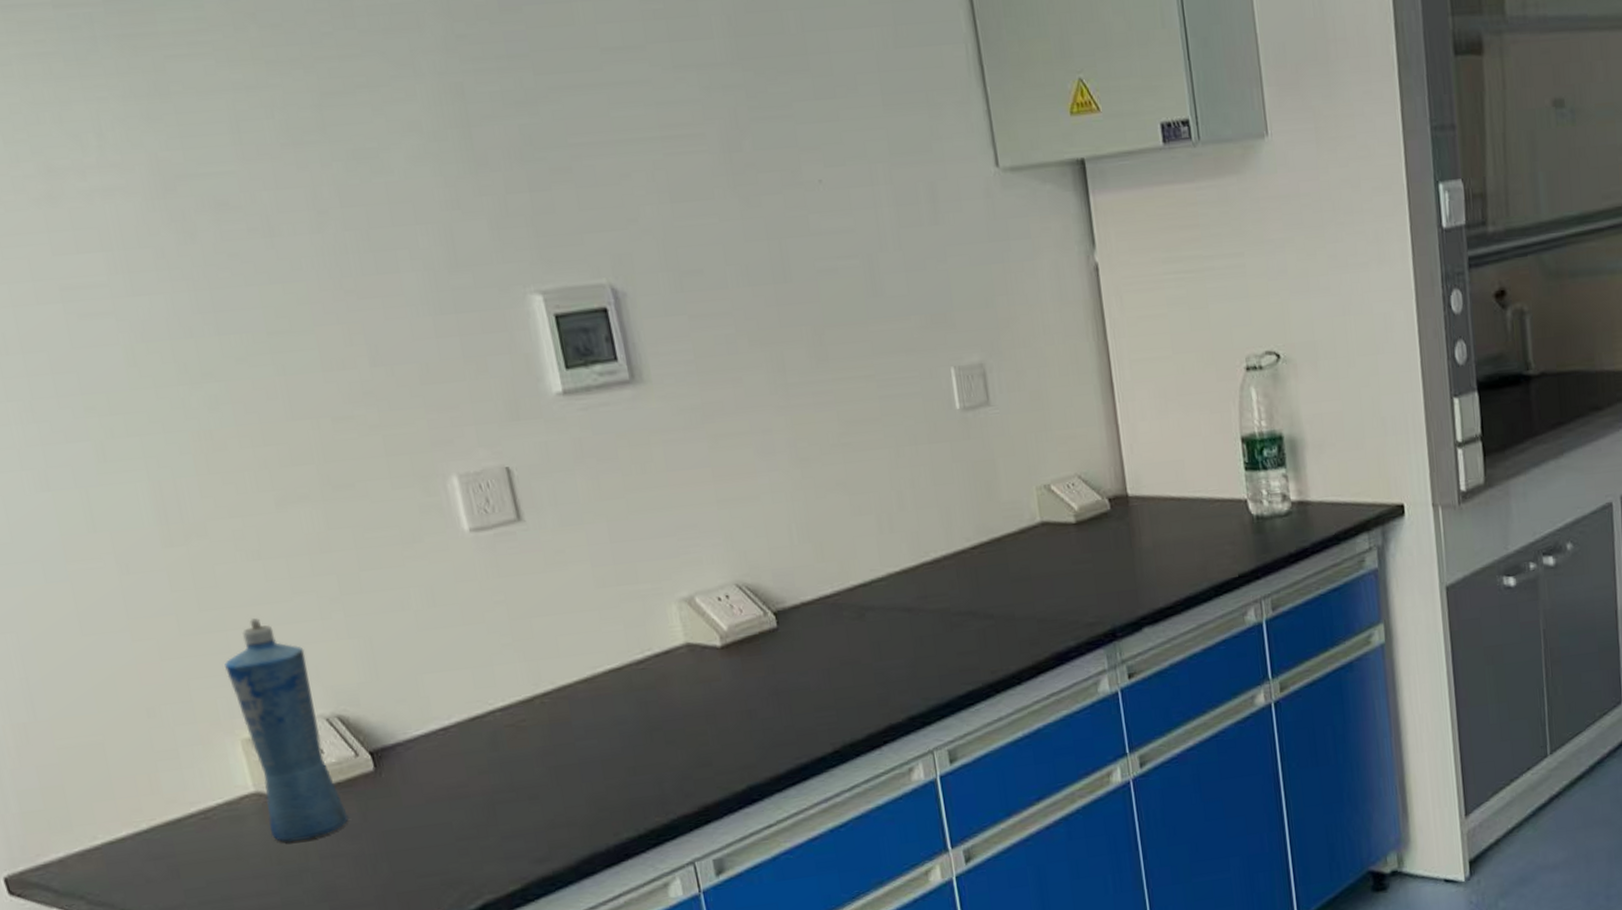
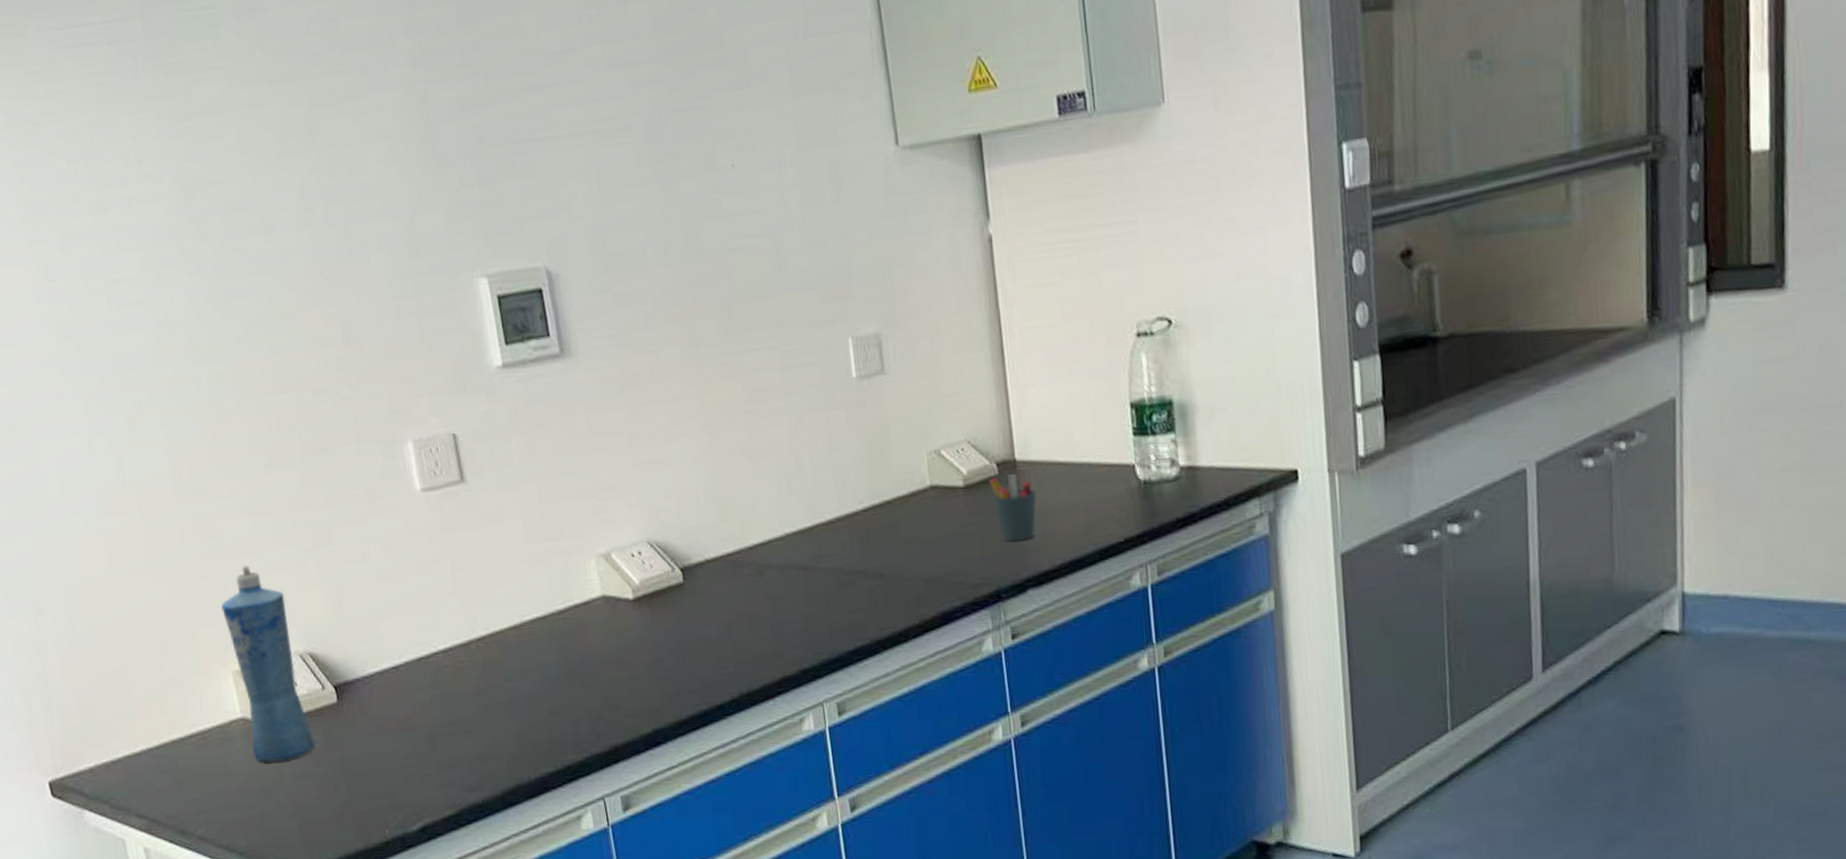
pen holder: none [1101,510,1150,579] -> present [989,474,1037,542]

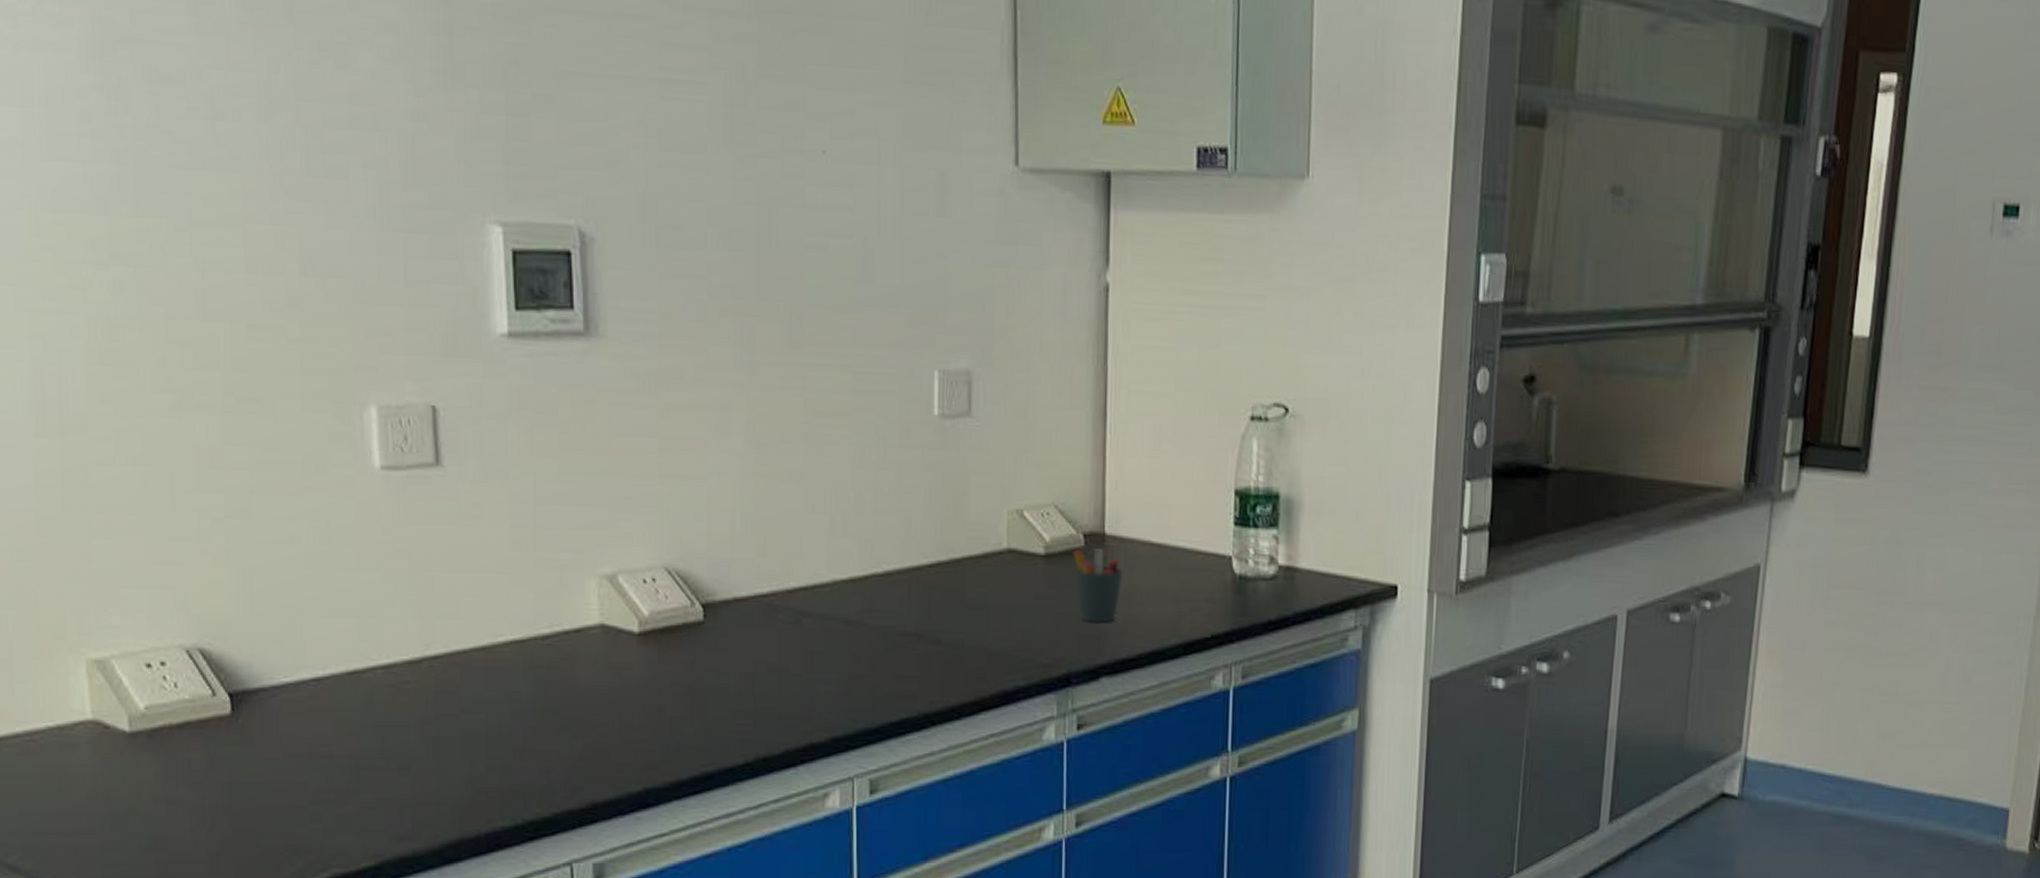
squeeze bottle: present [221,566,315,763] -> none [82,529,193,781]

